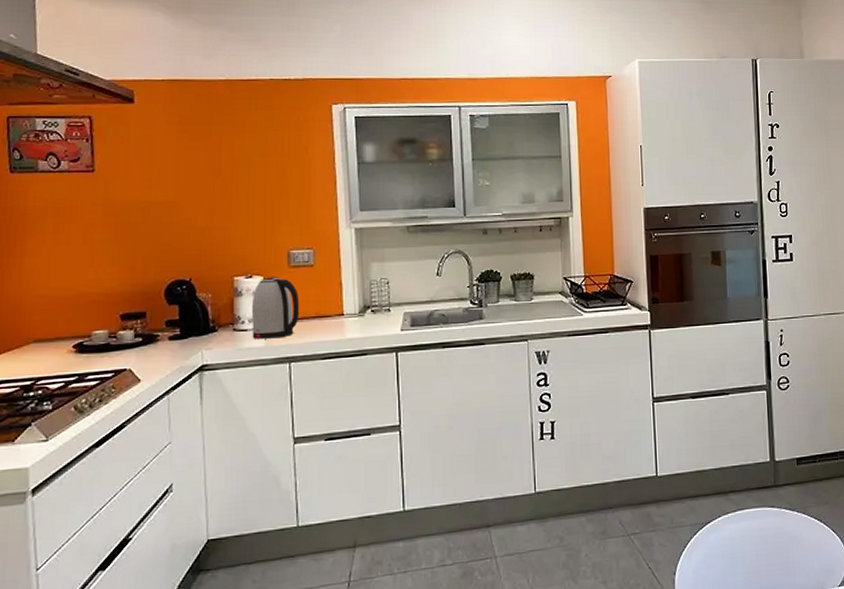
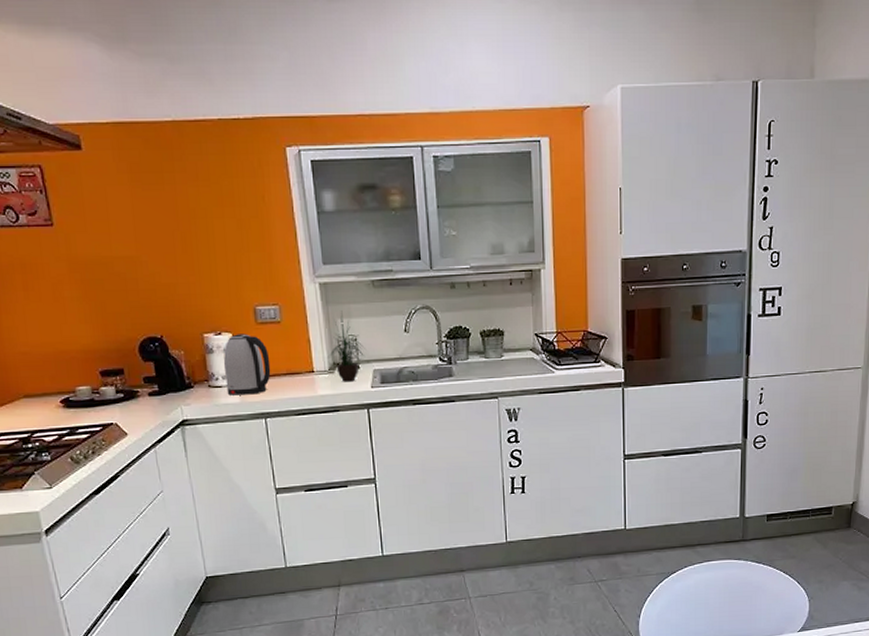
potted plant: none [358,254,397,325] -> present [327,310,365,382]

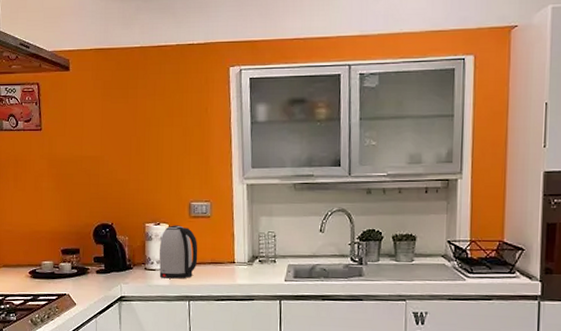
potted plant: present [327,310,365,382] -> none [248,209,282,274]

